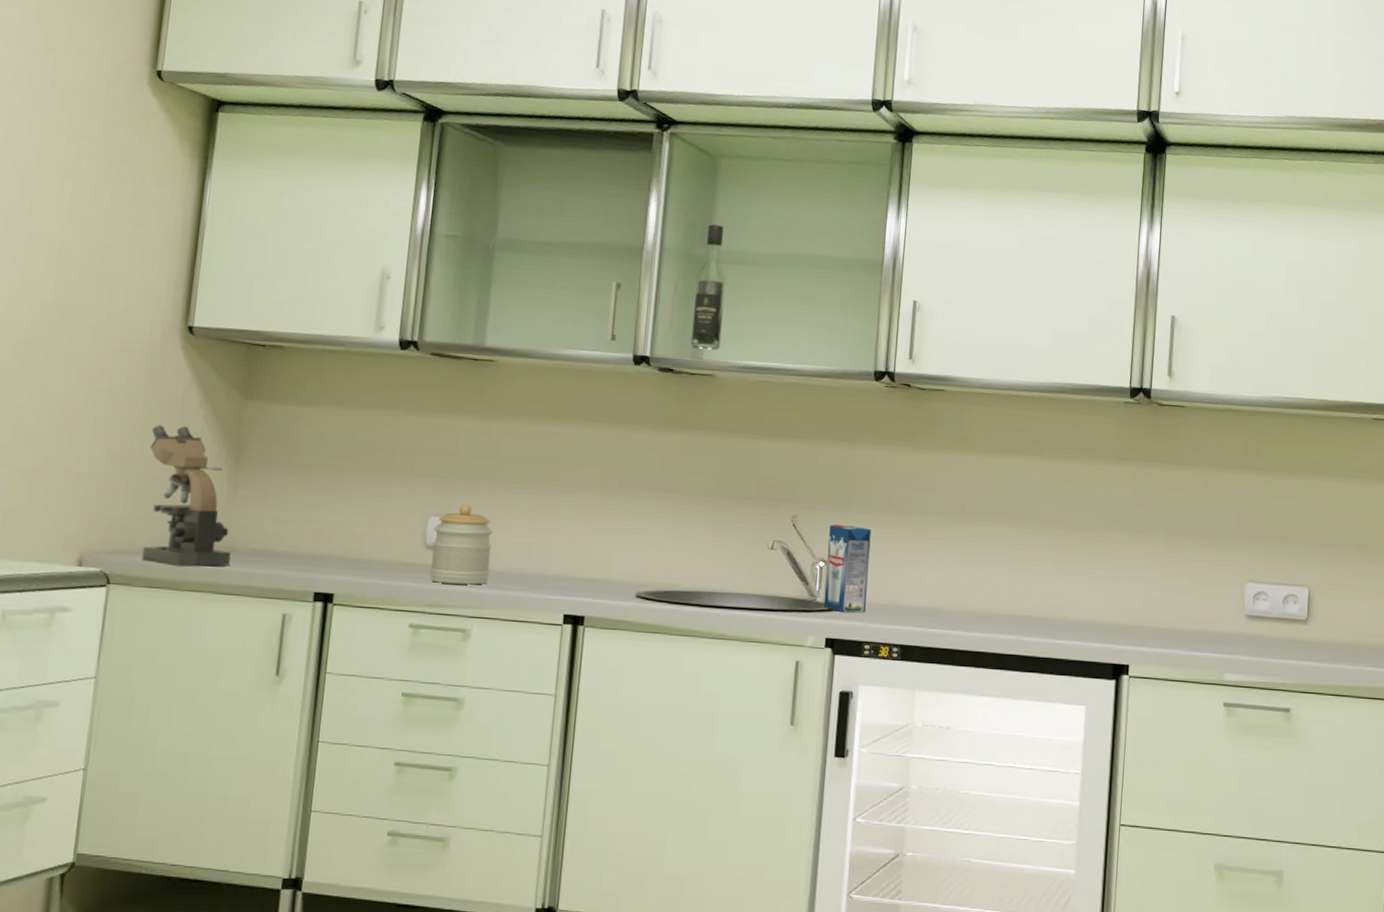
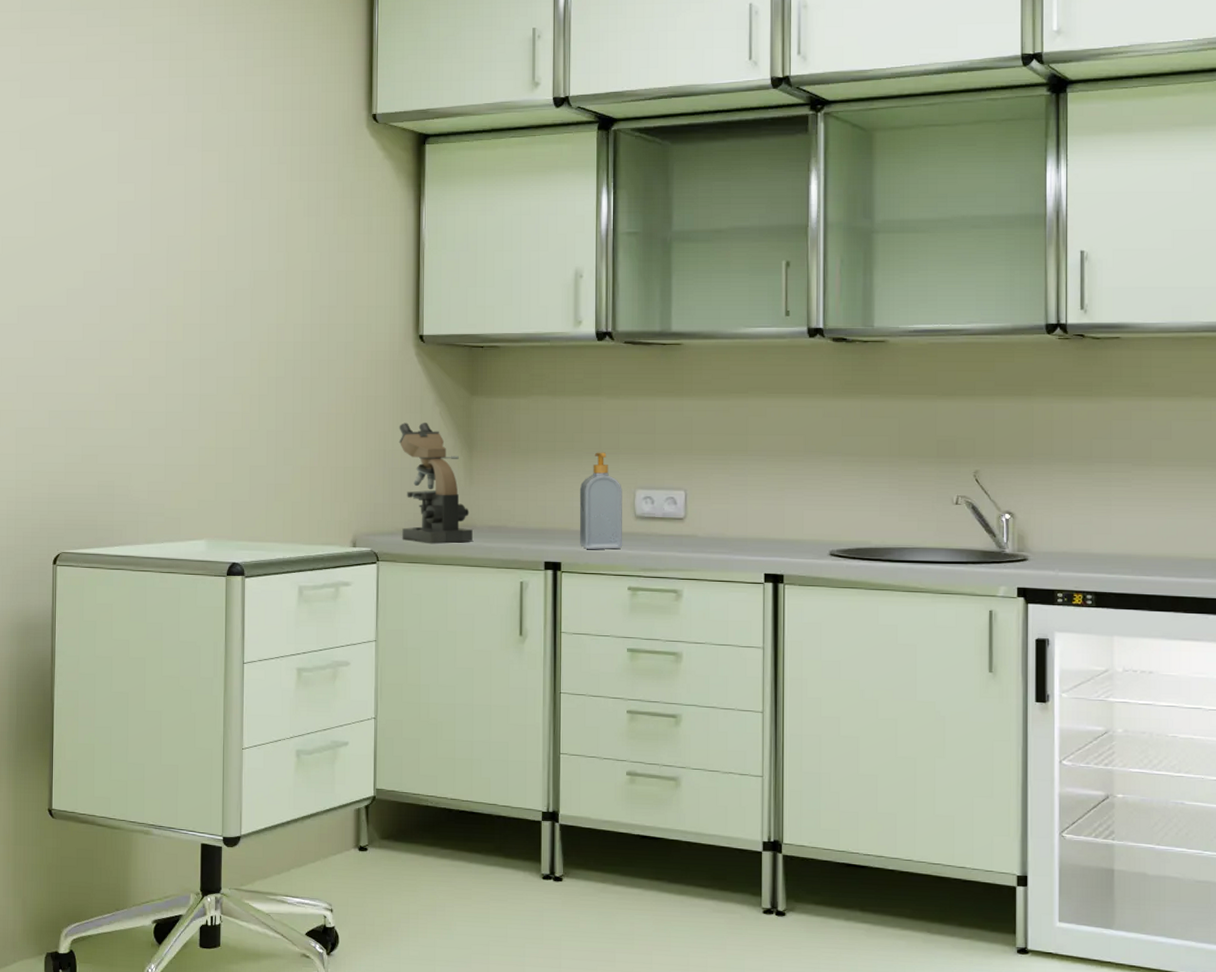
soap bottle: none [358,472,413,582] -> present [579,452,623,550]
jar: present [429,504,494,585] -> none [641,477,694,550]
bottle: present [691,224,726,350] -> none [861,196,890,318]
milk carton: present [823,524,872,613] -> none [1012,477,1056,562]

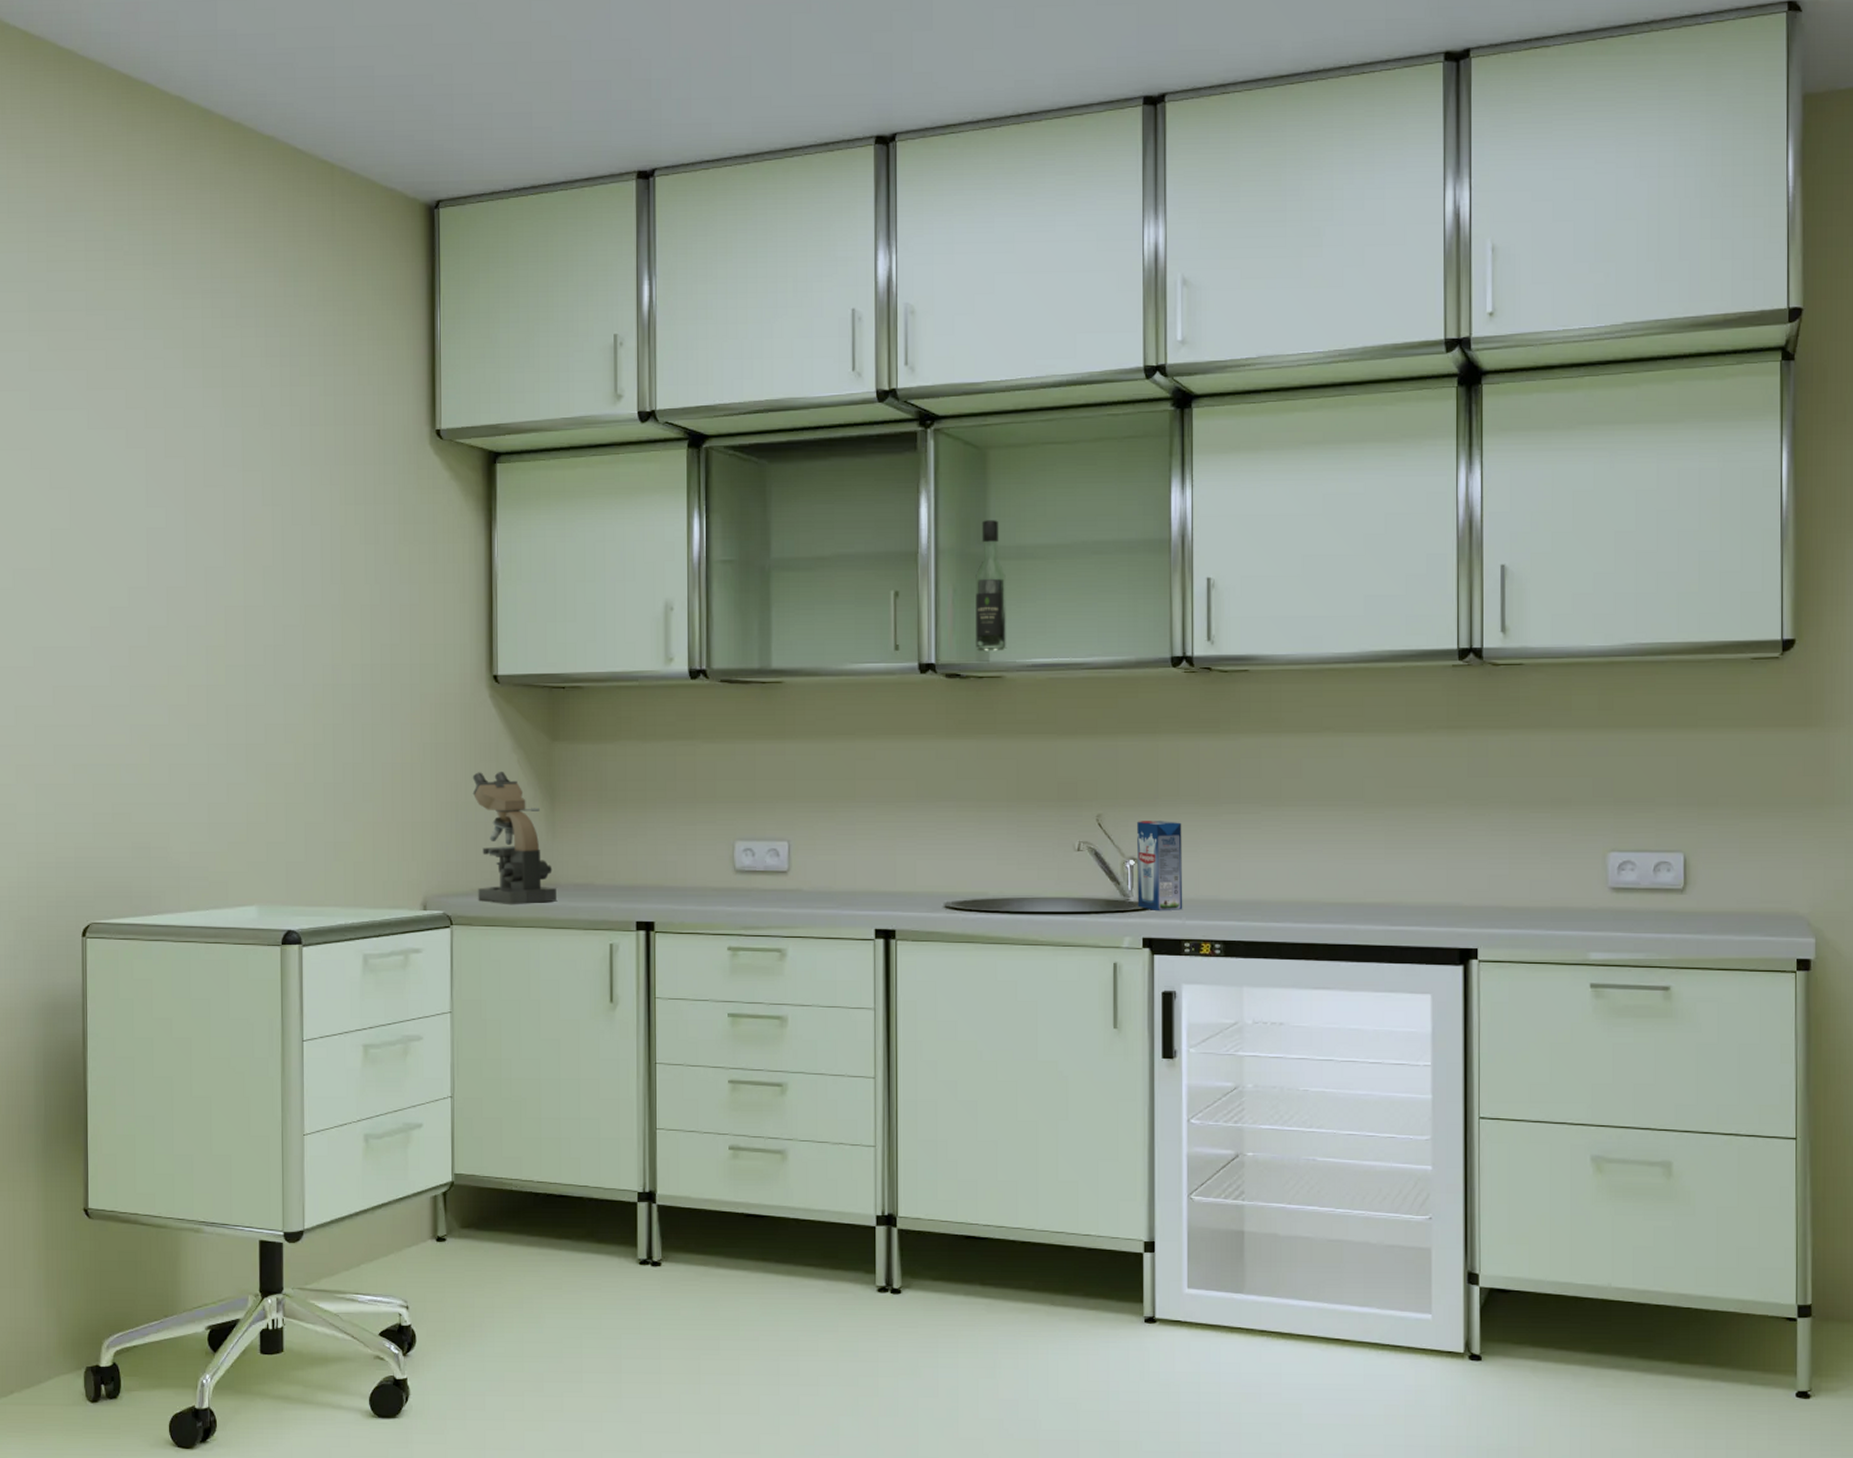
soap bottle: present [579,452,623,550] -> none [673,801,722,908]
bottle: none [861,196,890,318] -> present [975,520,1006,651]
milk carton: none [1012,477,1056,562] -> present [1137,821,1183,910]

